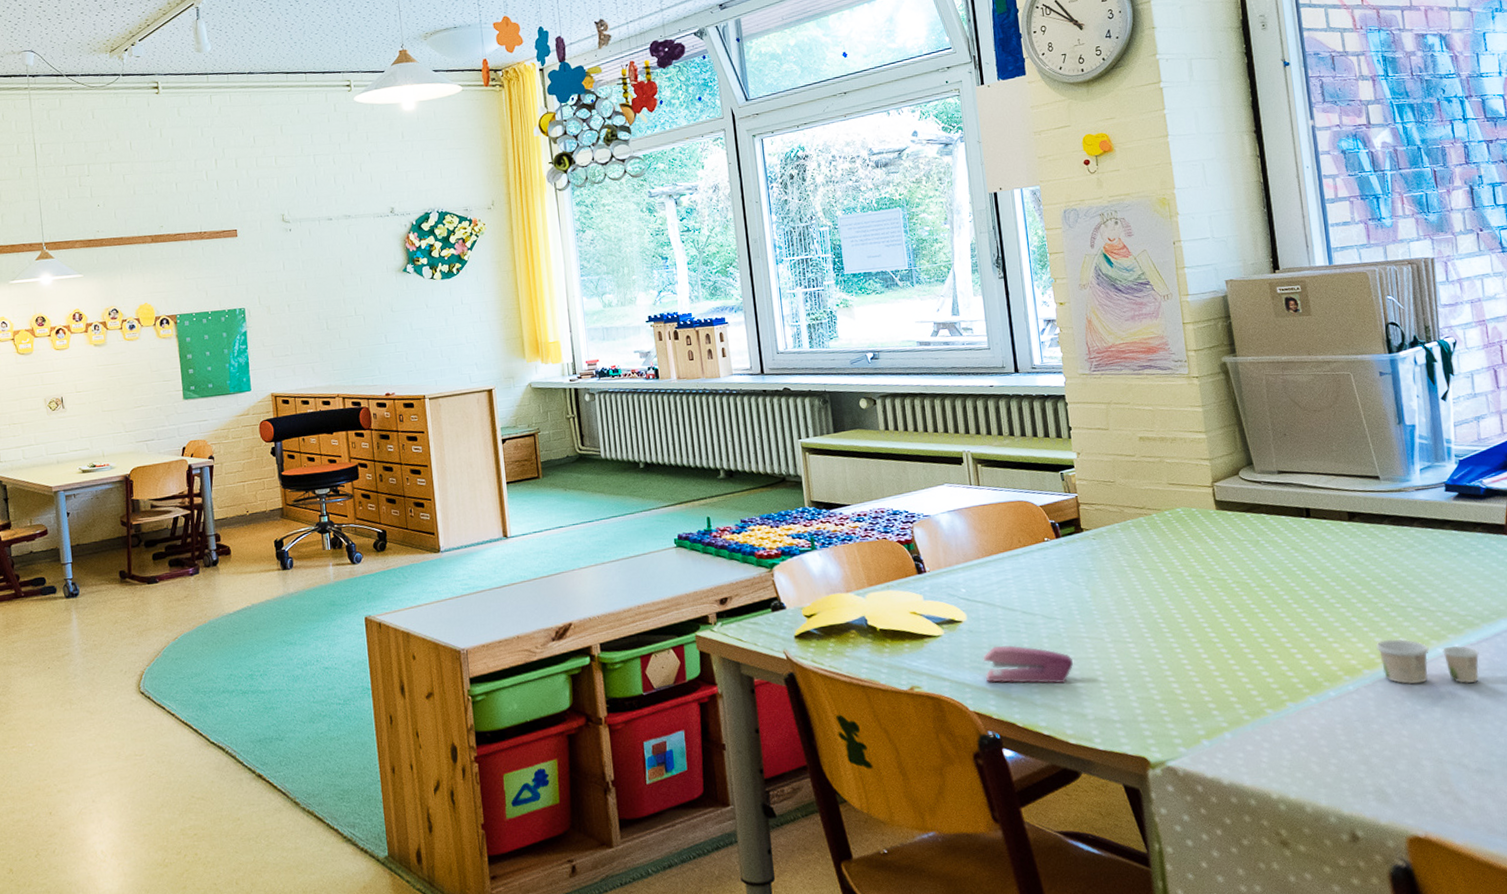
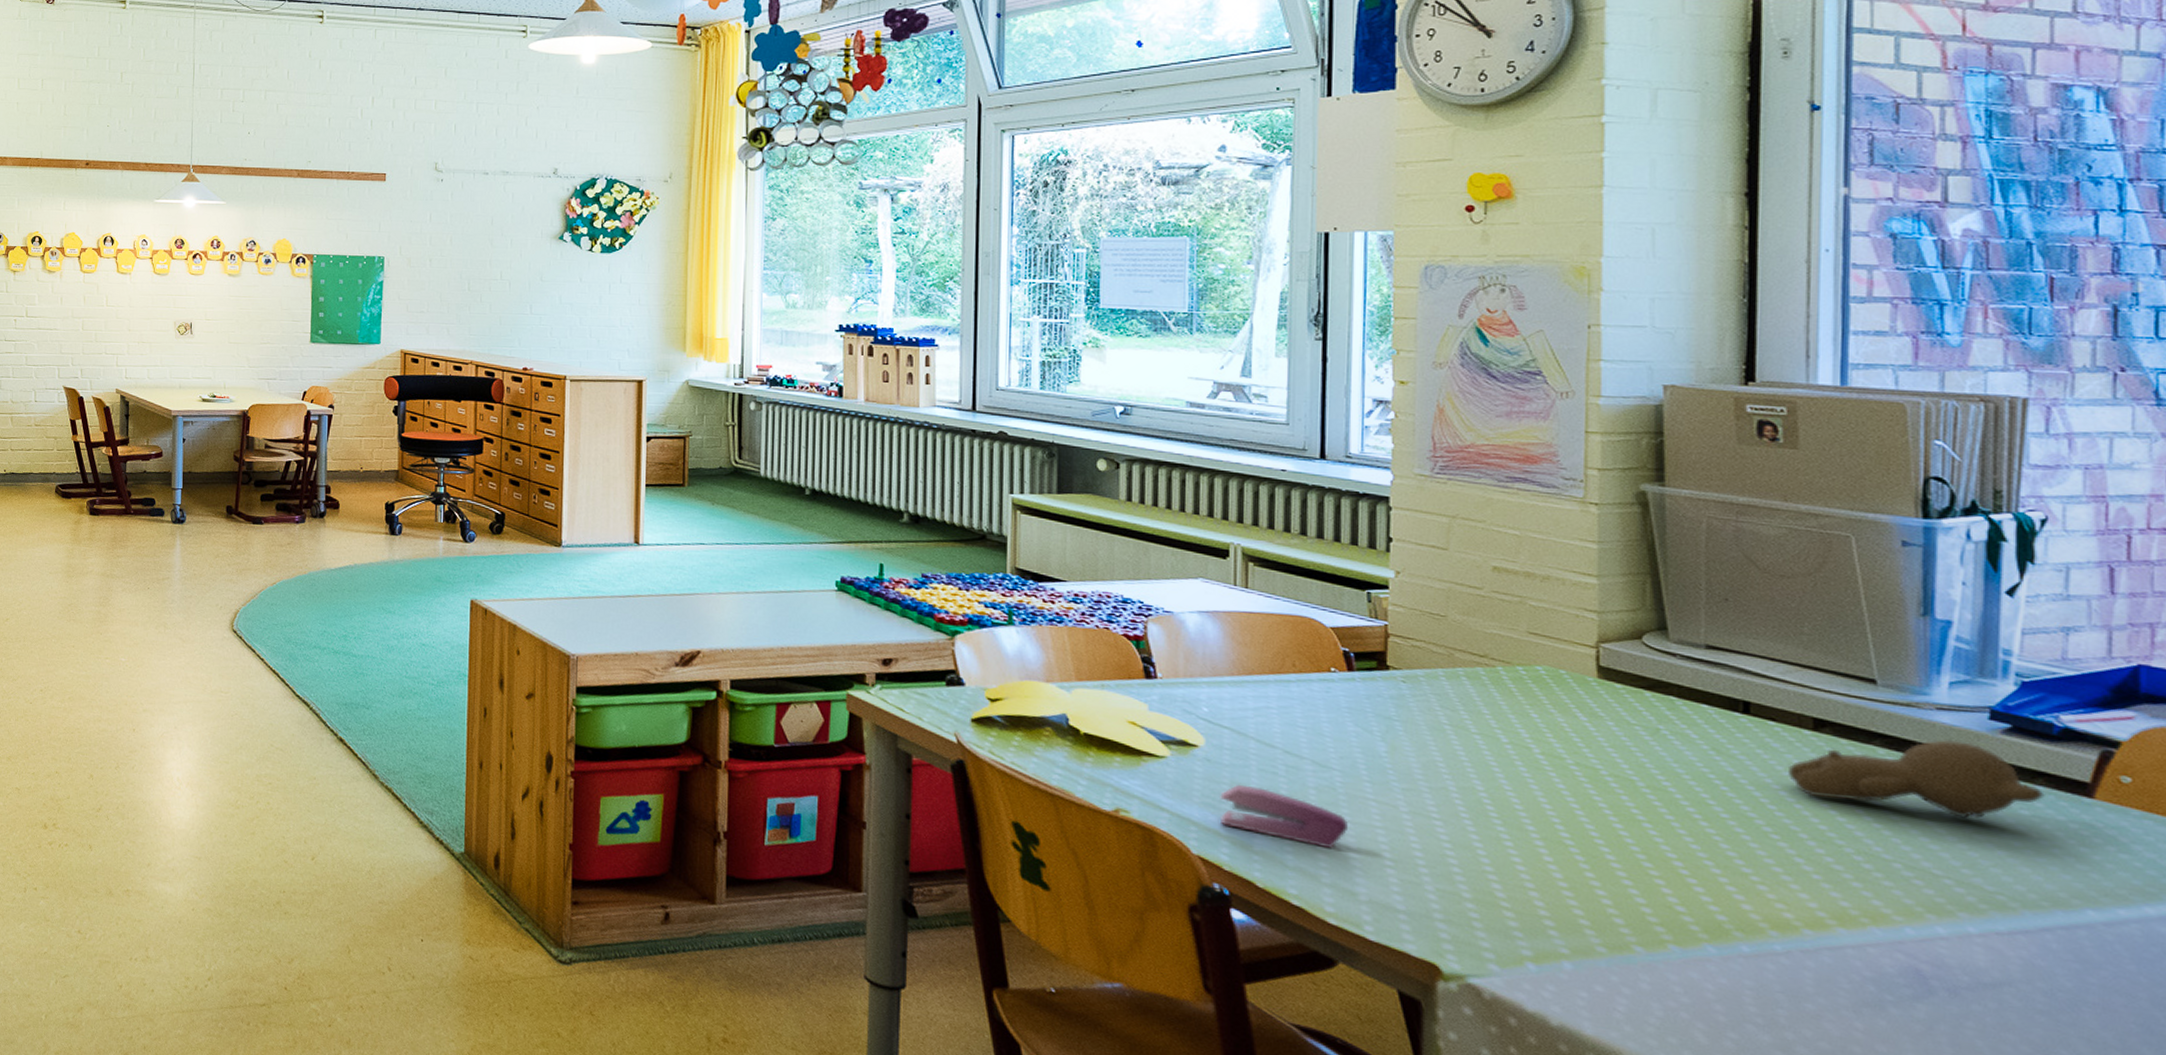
teddy bear: none [1338,510,1483,570] -> present [1789,740,2045,819]
paper cup: present [1376,638,1479,685] -> none [1831,897,2009,986]

